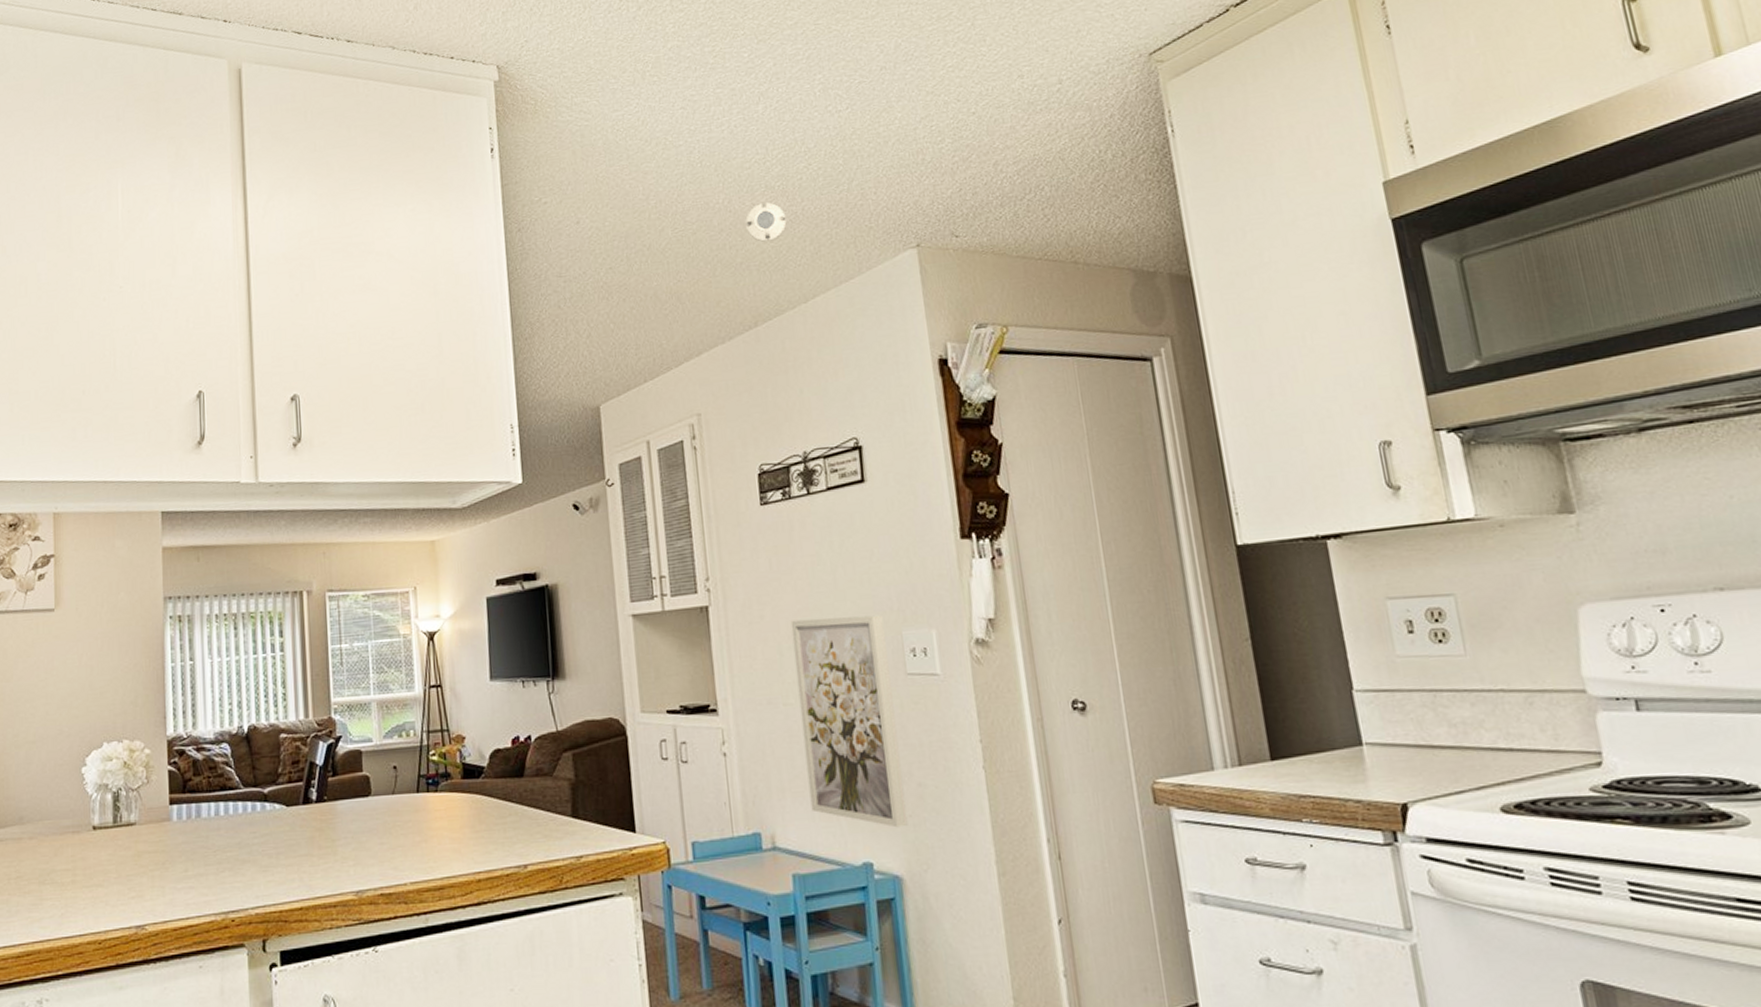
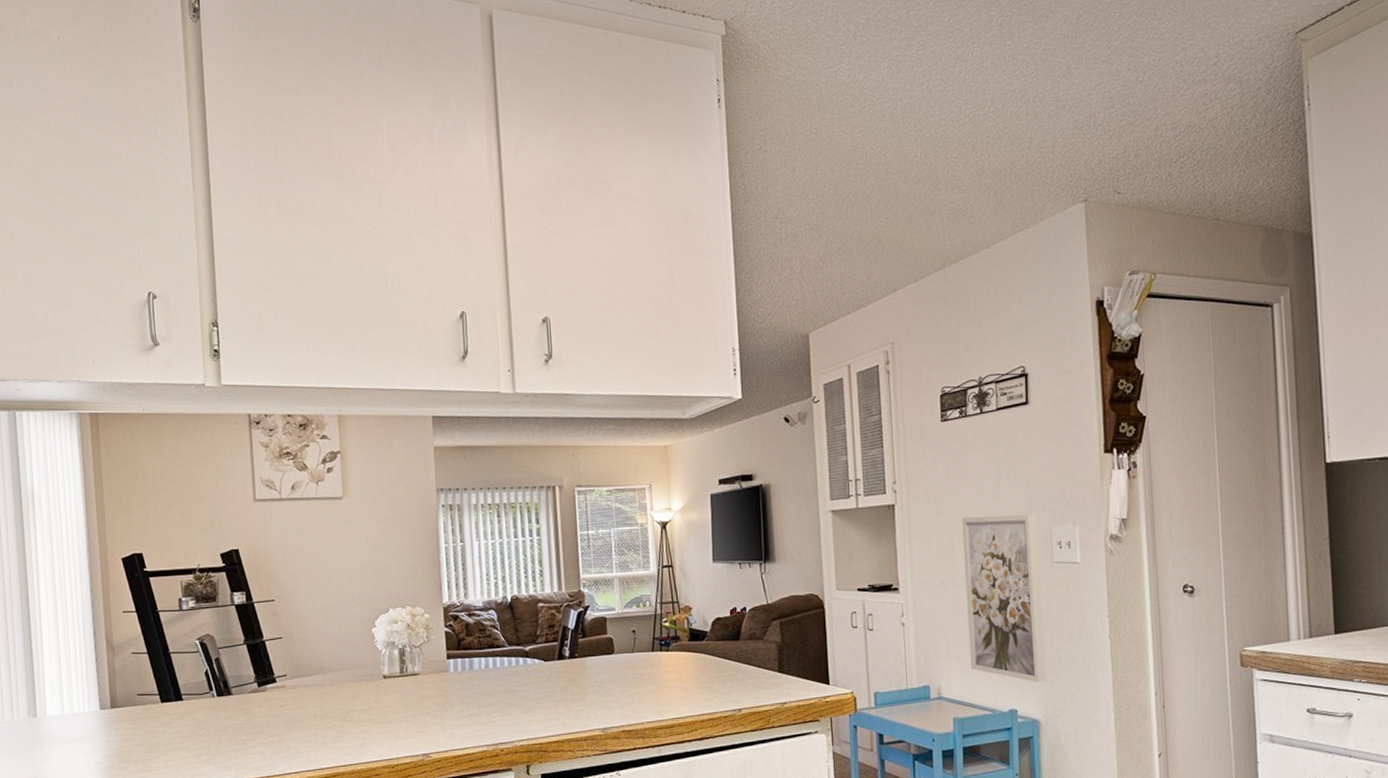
smoke detector: present [745,202,787,242] -> none [939,157,975,193]

